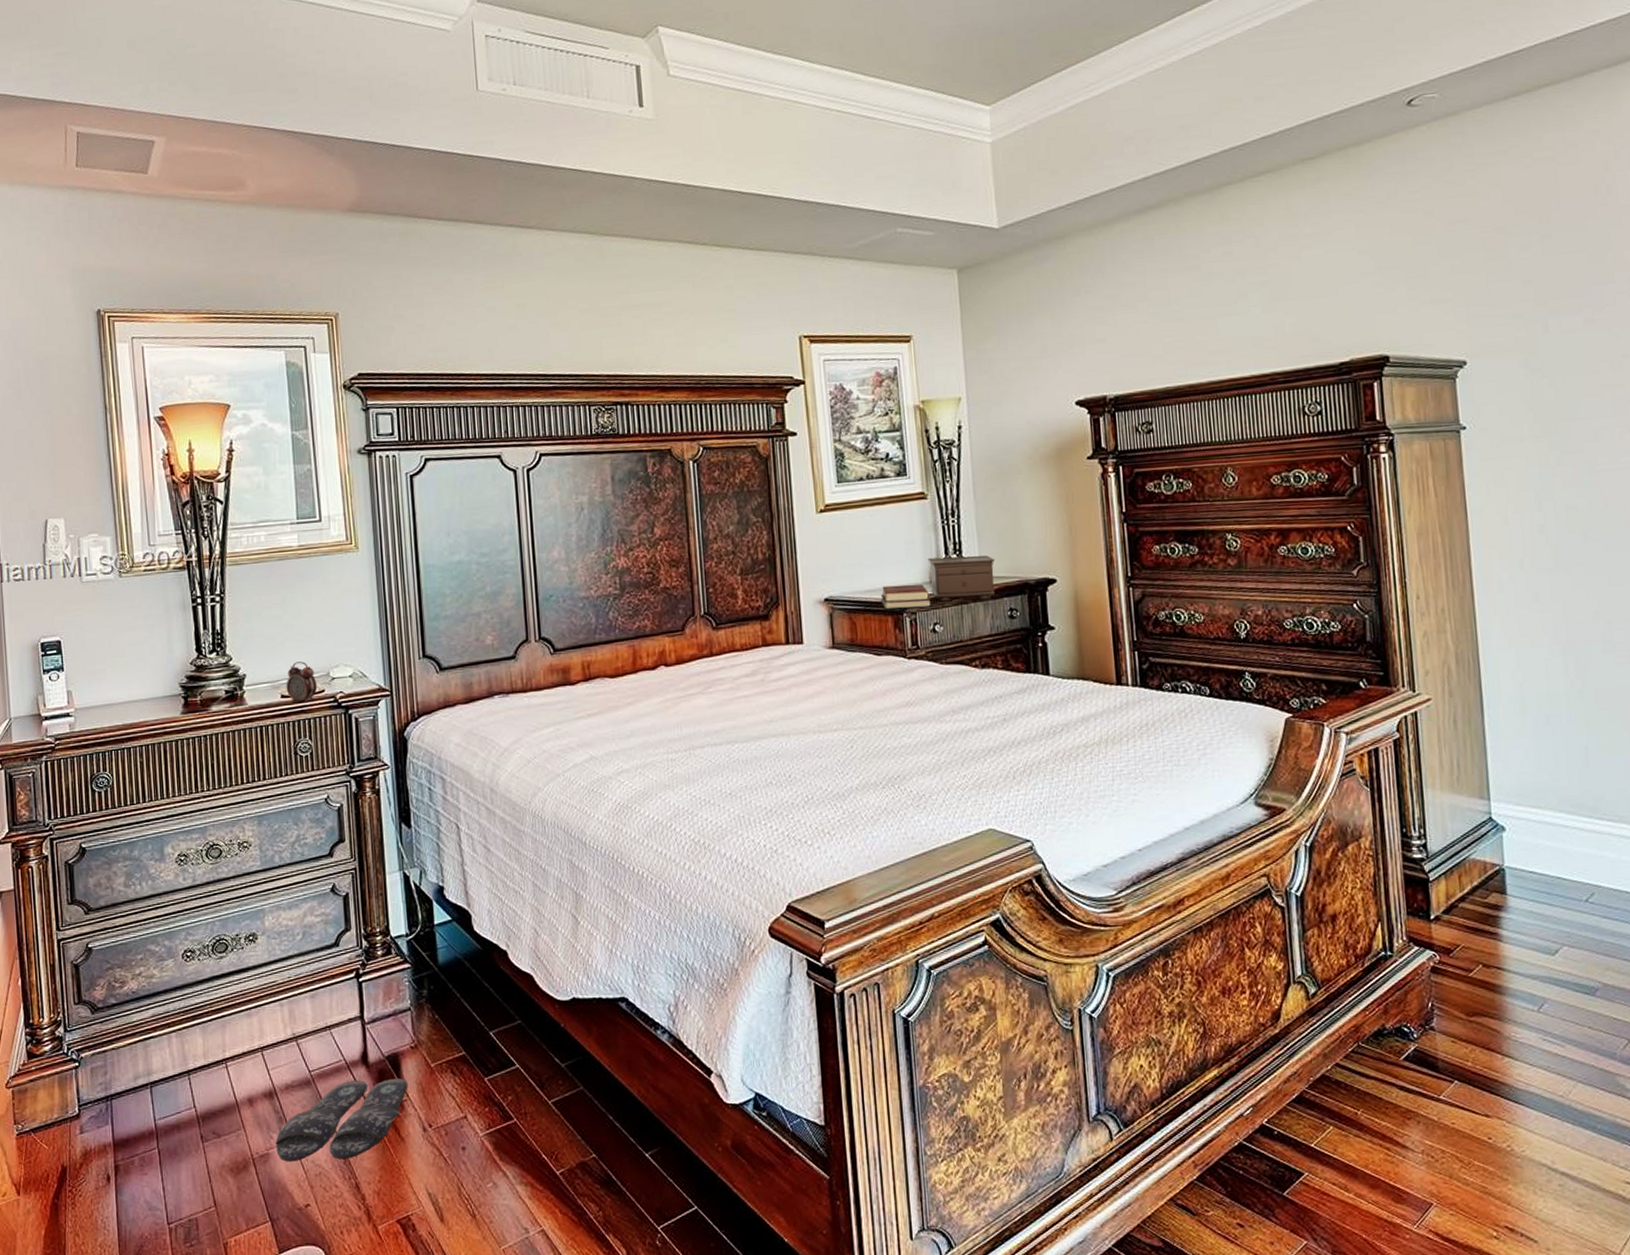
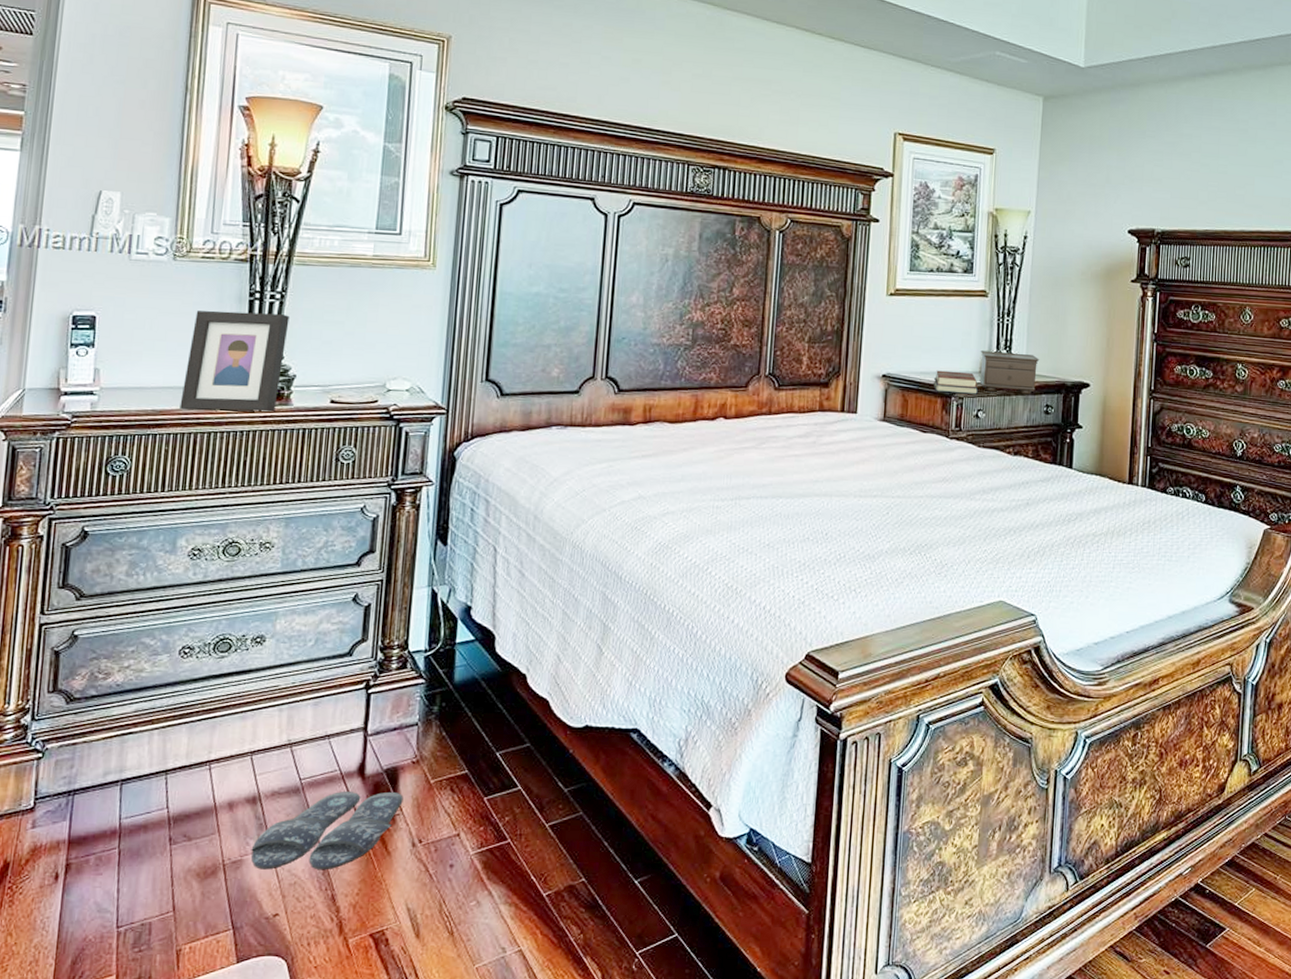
picture frame: none [146,616,232,721] -> present [180,310,290,412]
alarm clock: present [286,661,318,703] -> none [337,369,371,411]

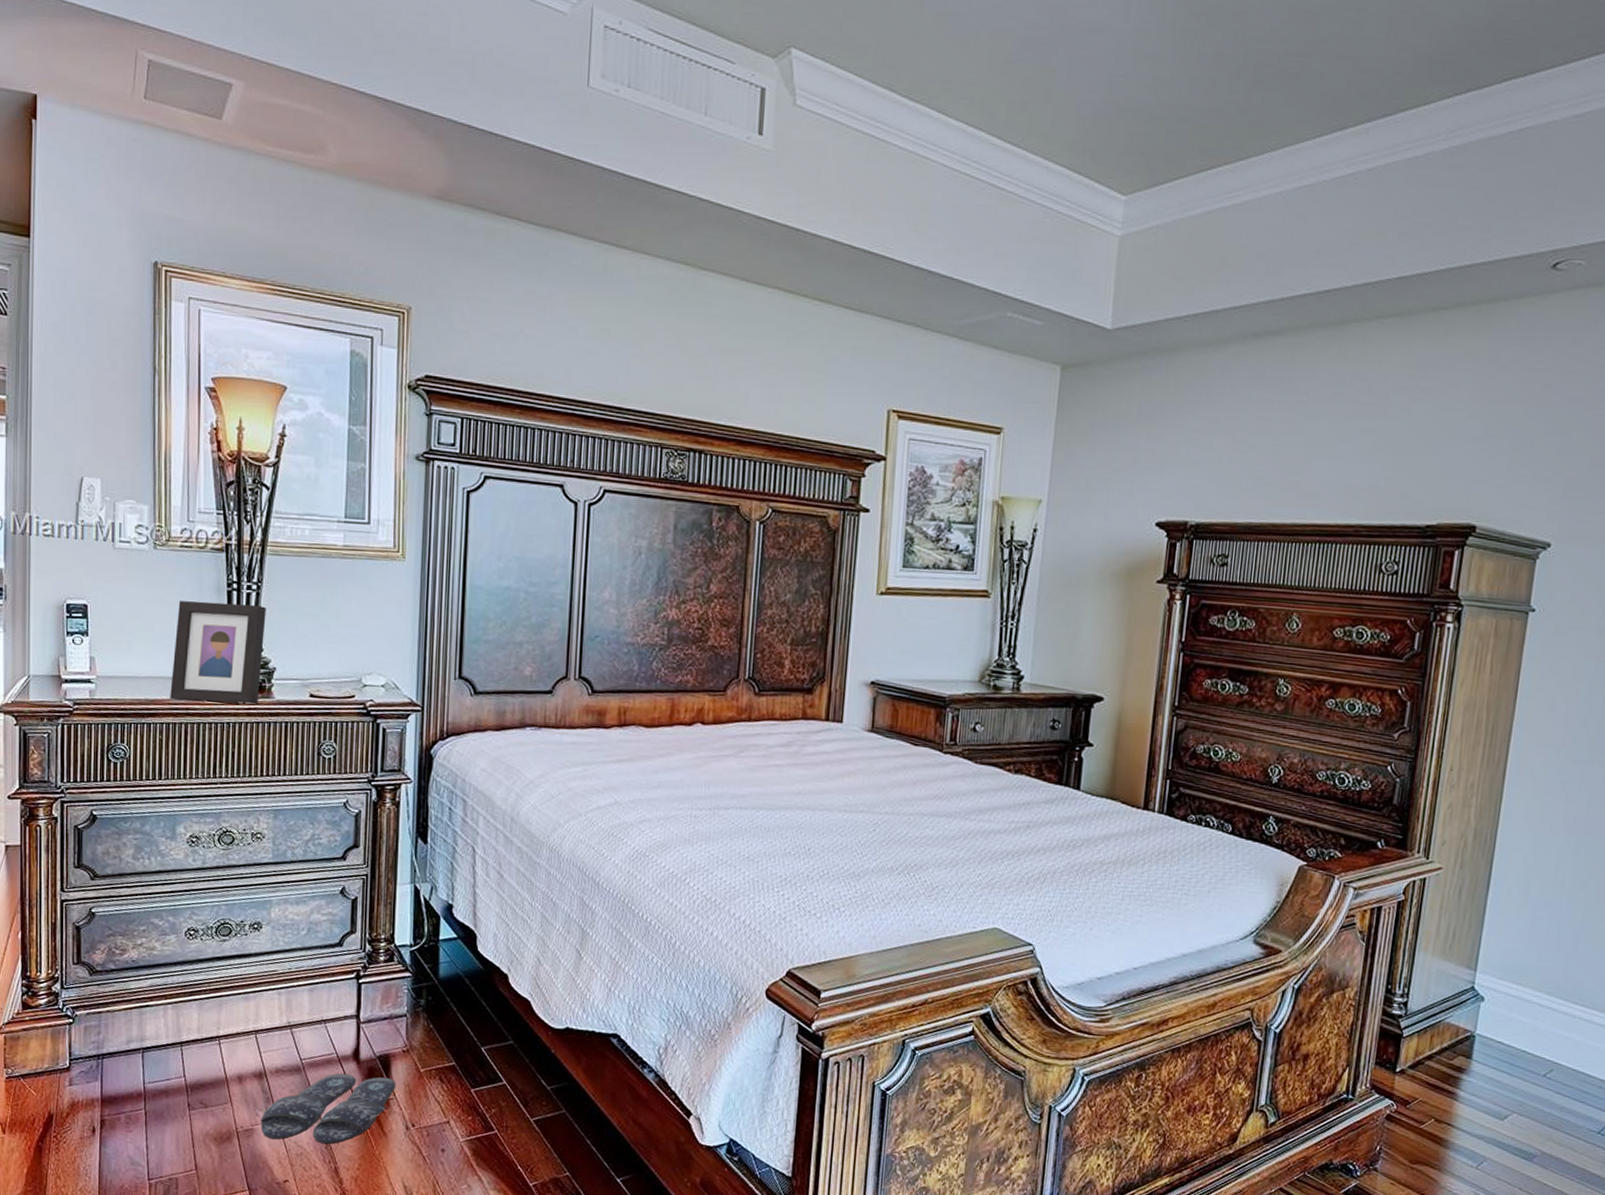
books: present [933,370,979,395] -> none [926,678,977,706]
jewelry box: present [979,351,1040,395] -> none [978,657,1047,708]

